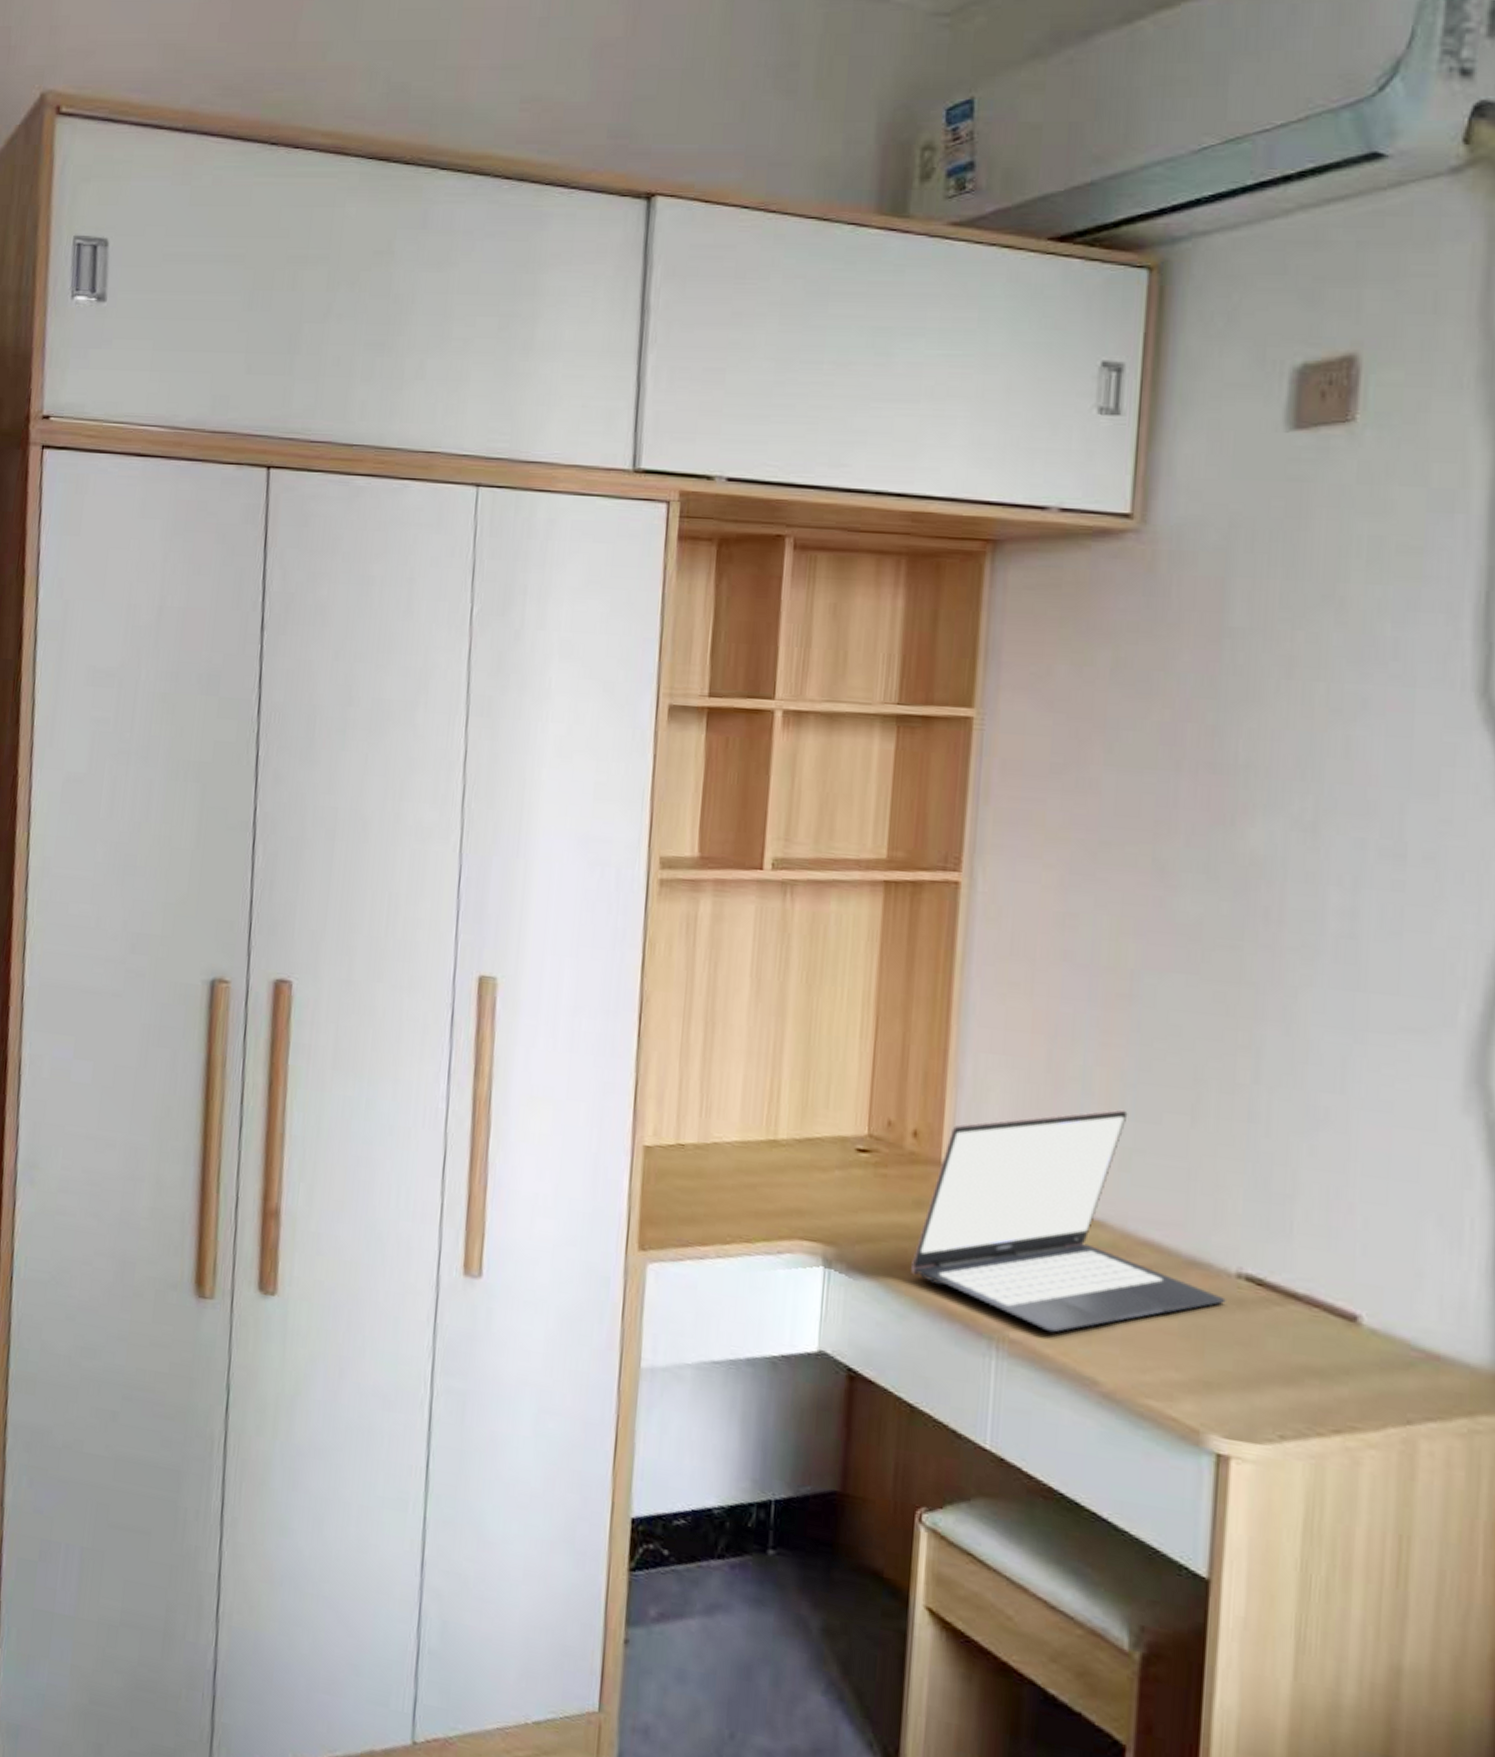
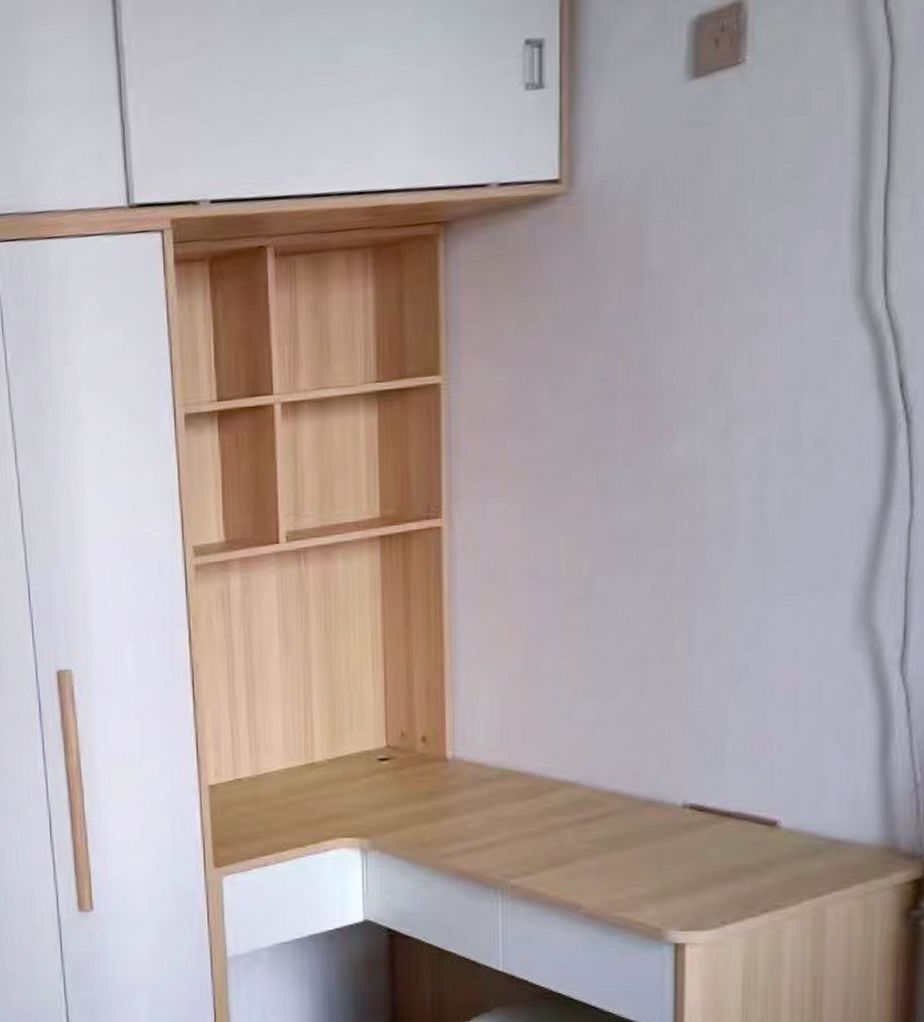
laptop: present [911,1109,1226,1333] -> none [430,691,675,875]

